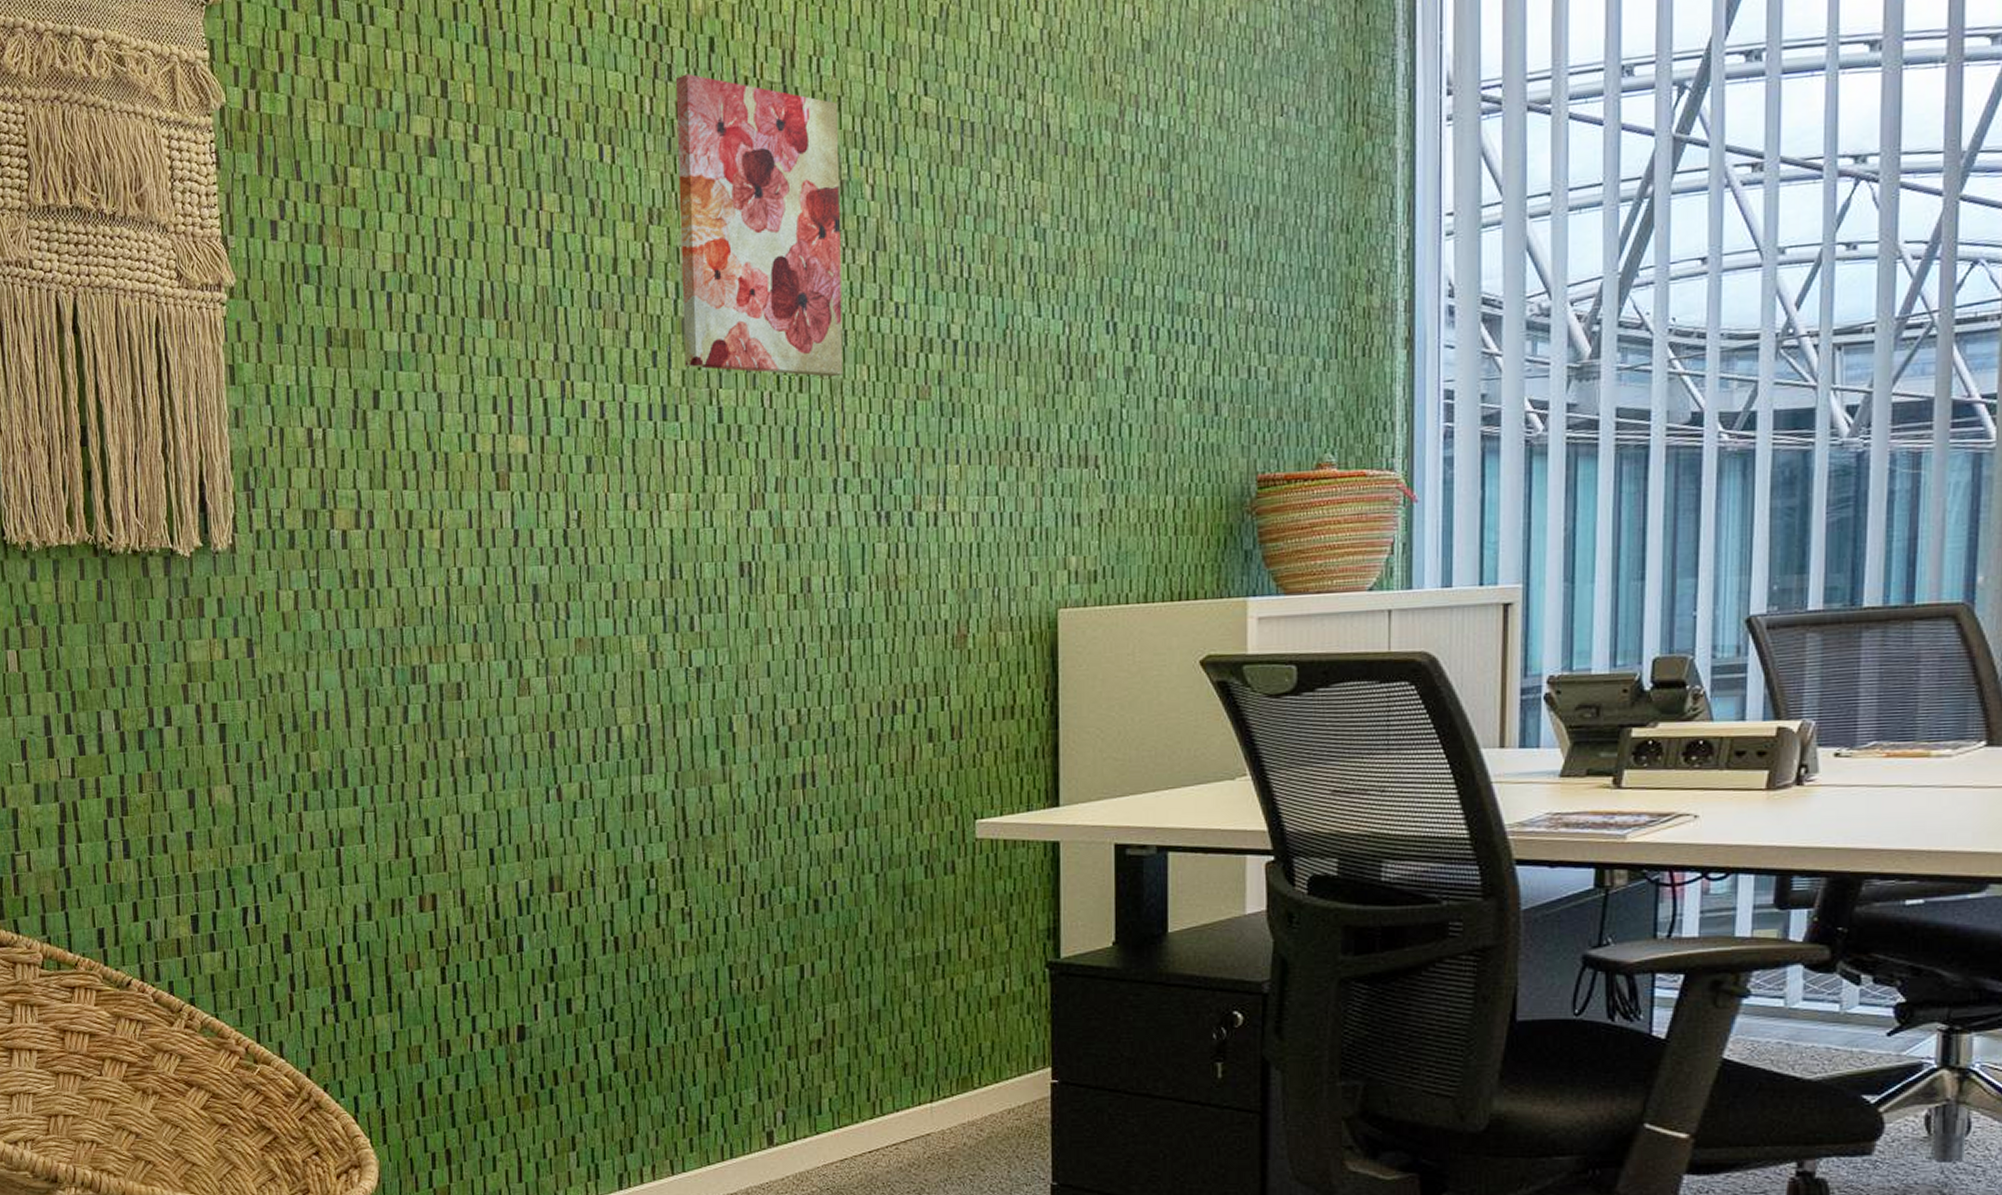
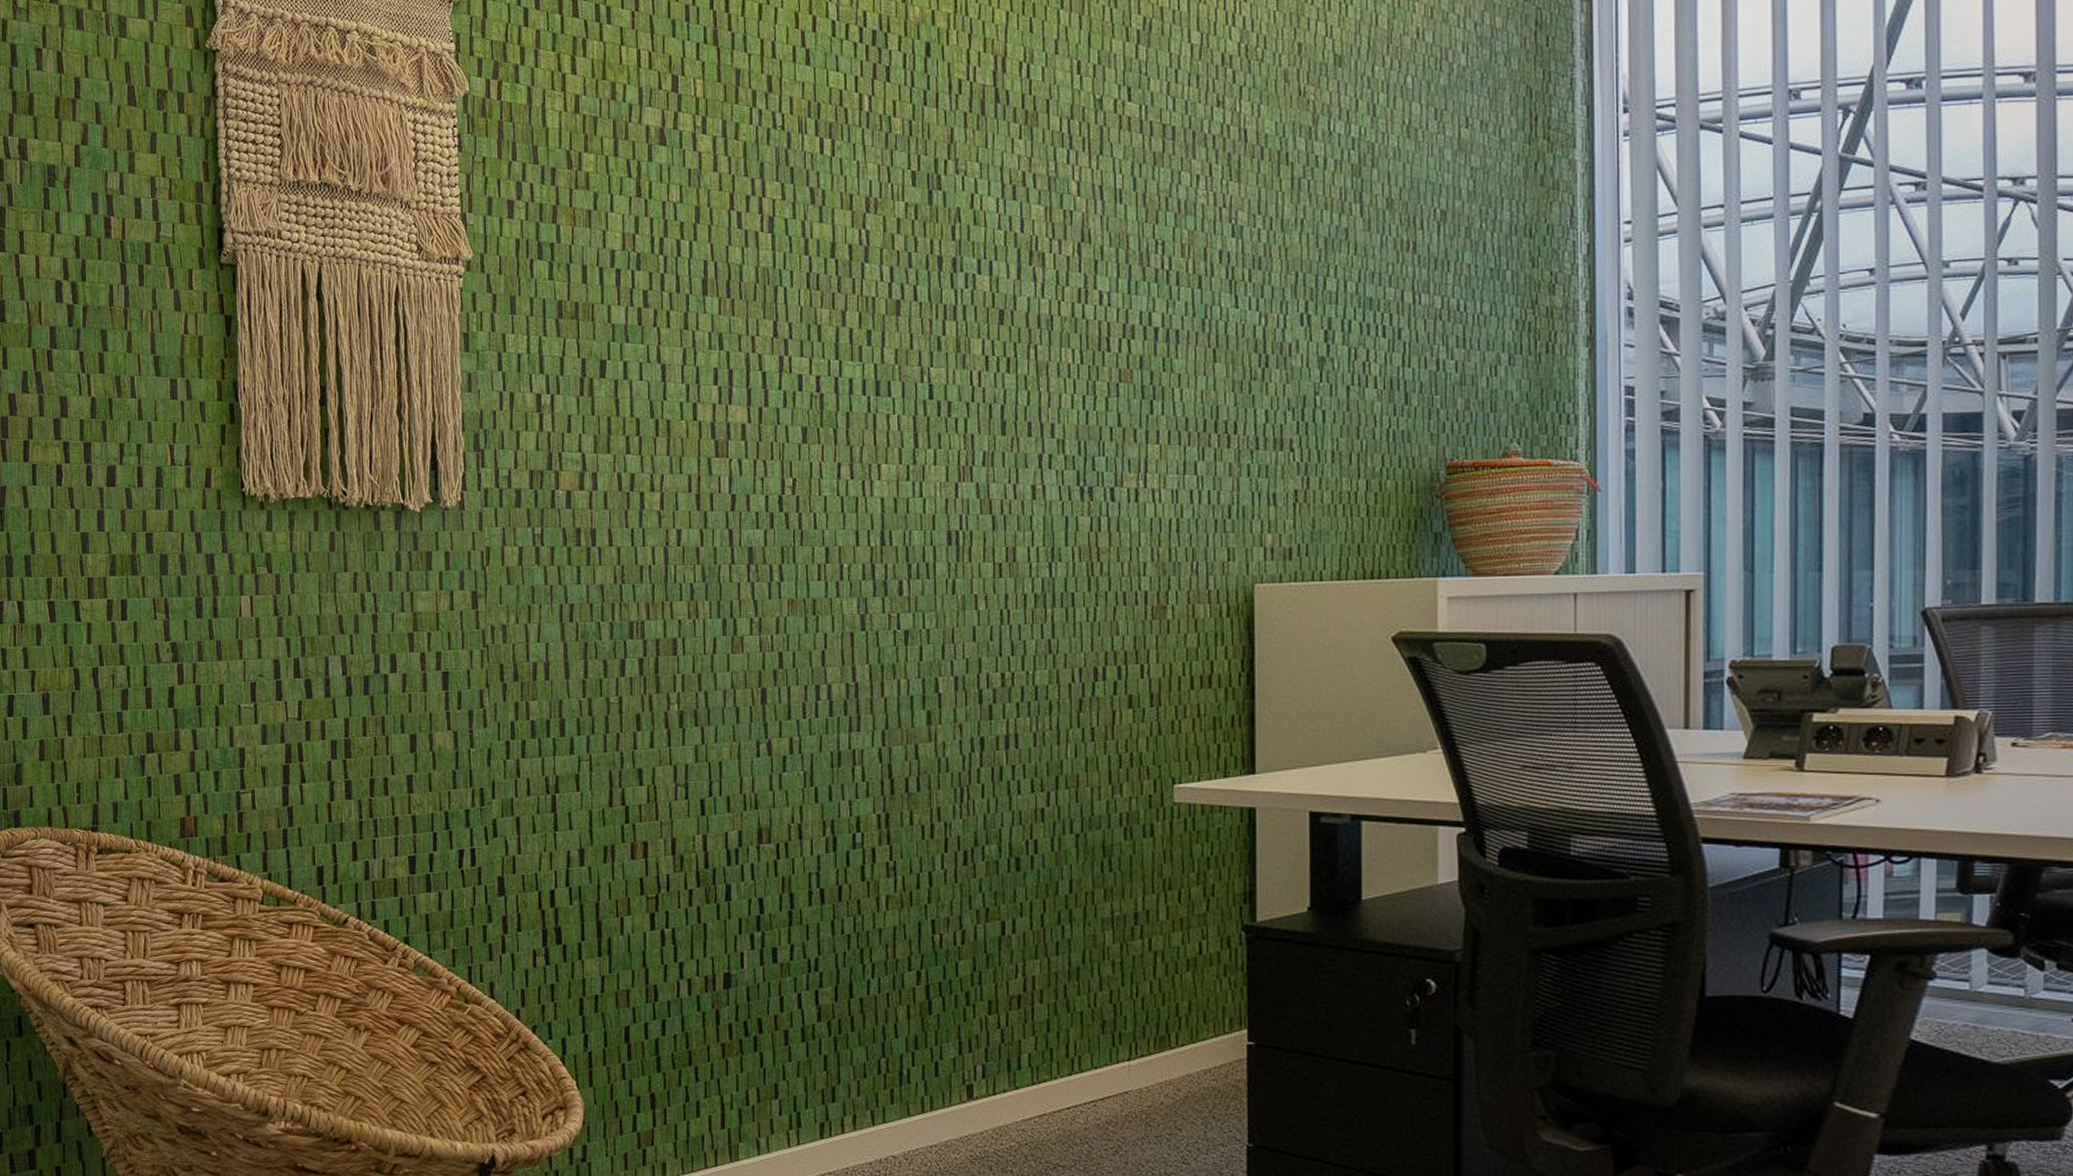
wall art: present [675,73,844,378] -> none [893,75,1049,359]

